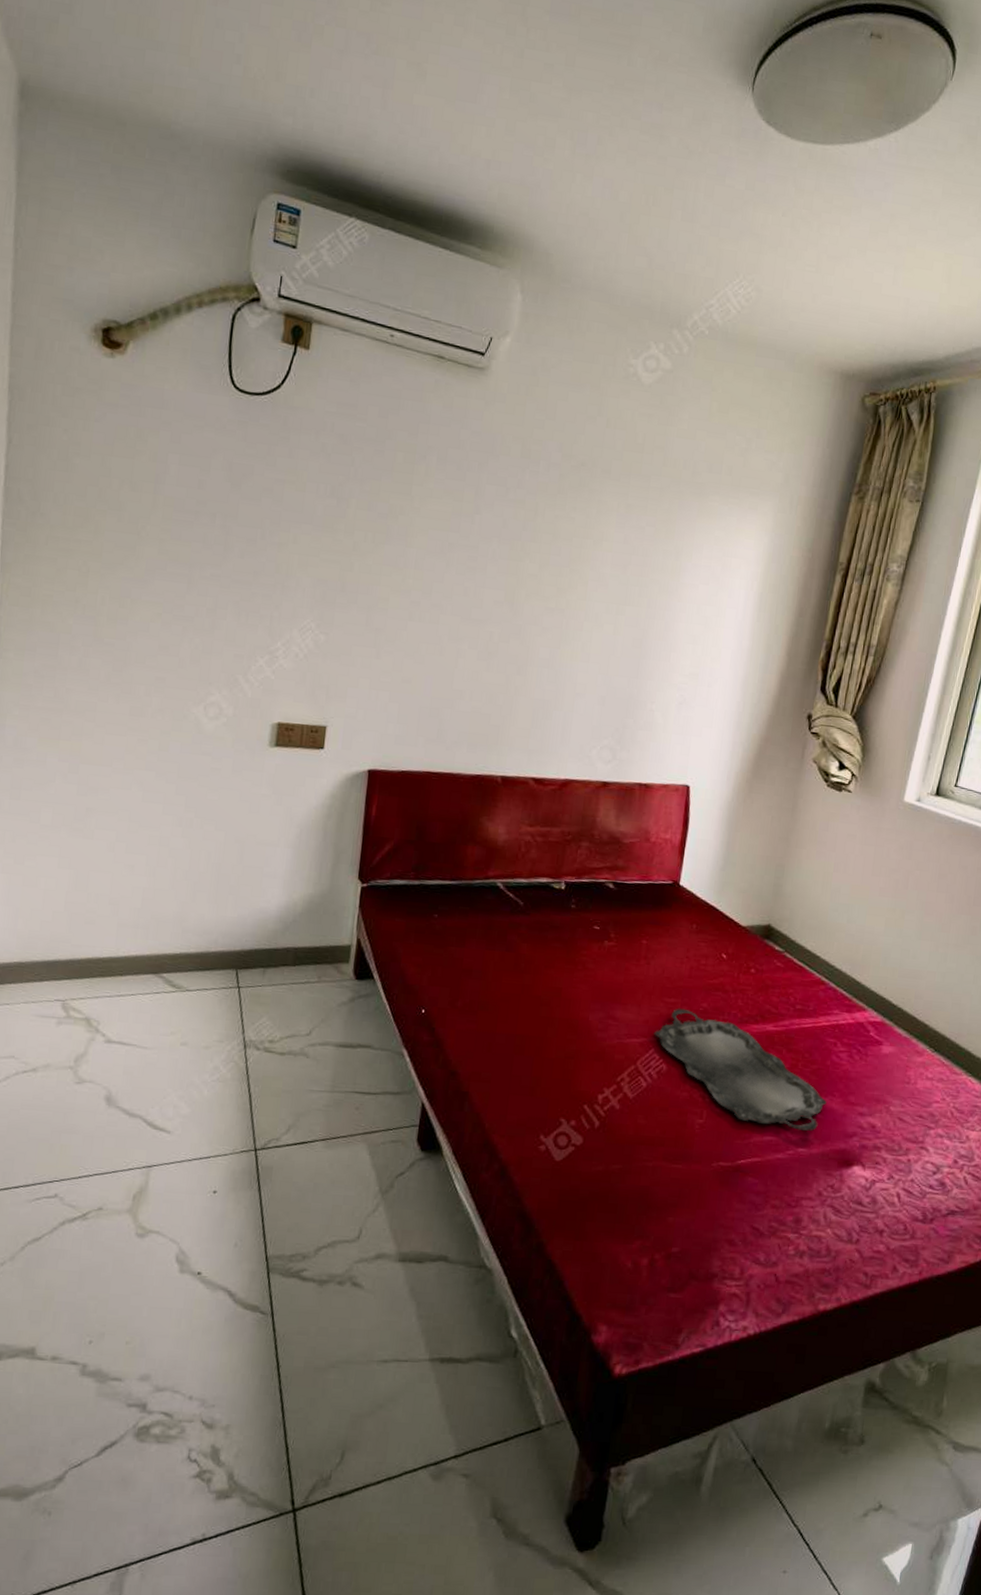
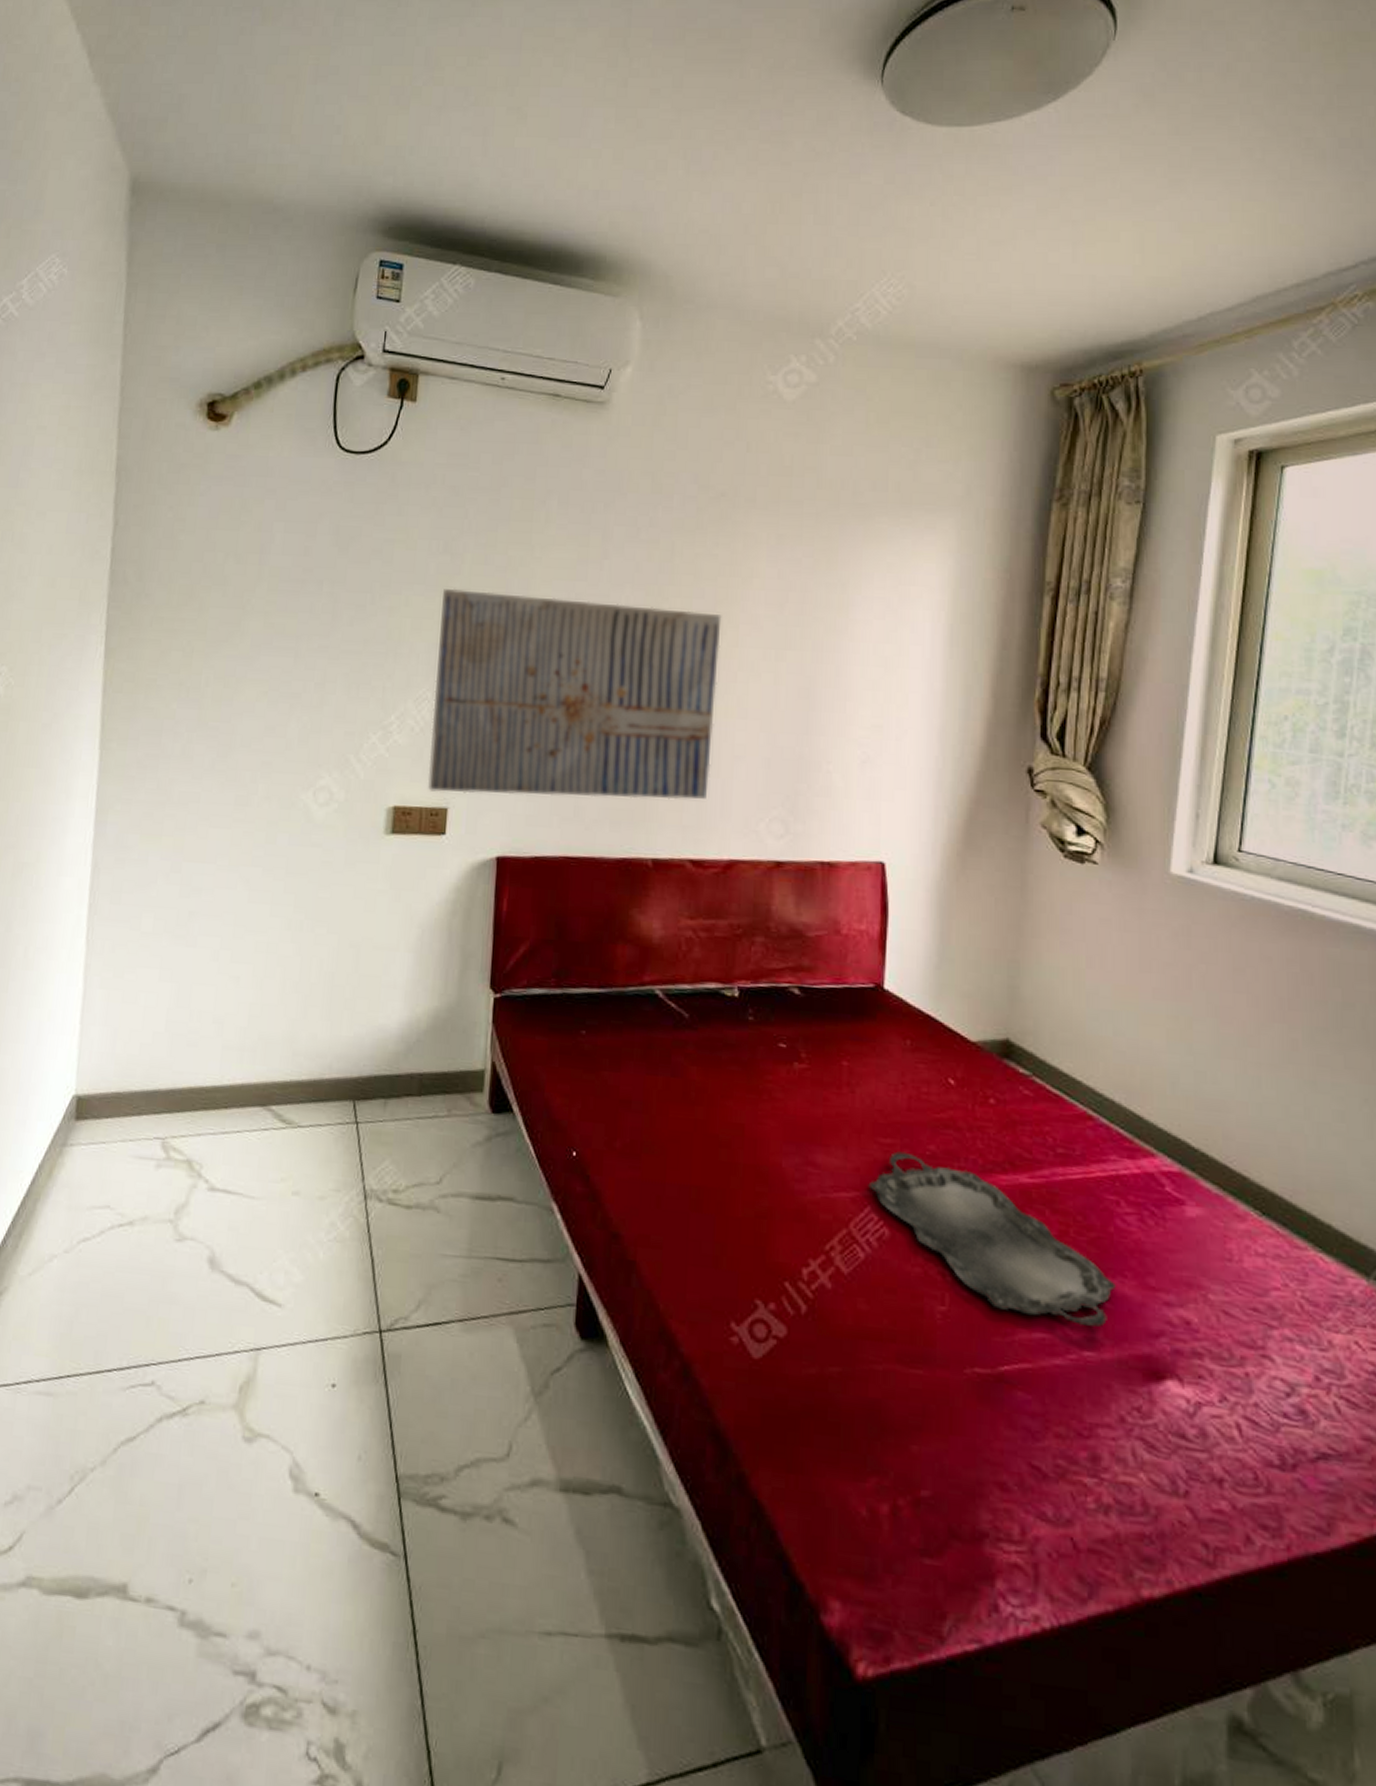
wall art: none [309,530,574,728] -> present [428,588,722,800]

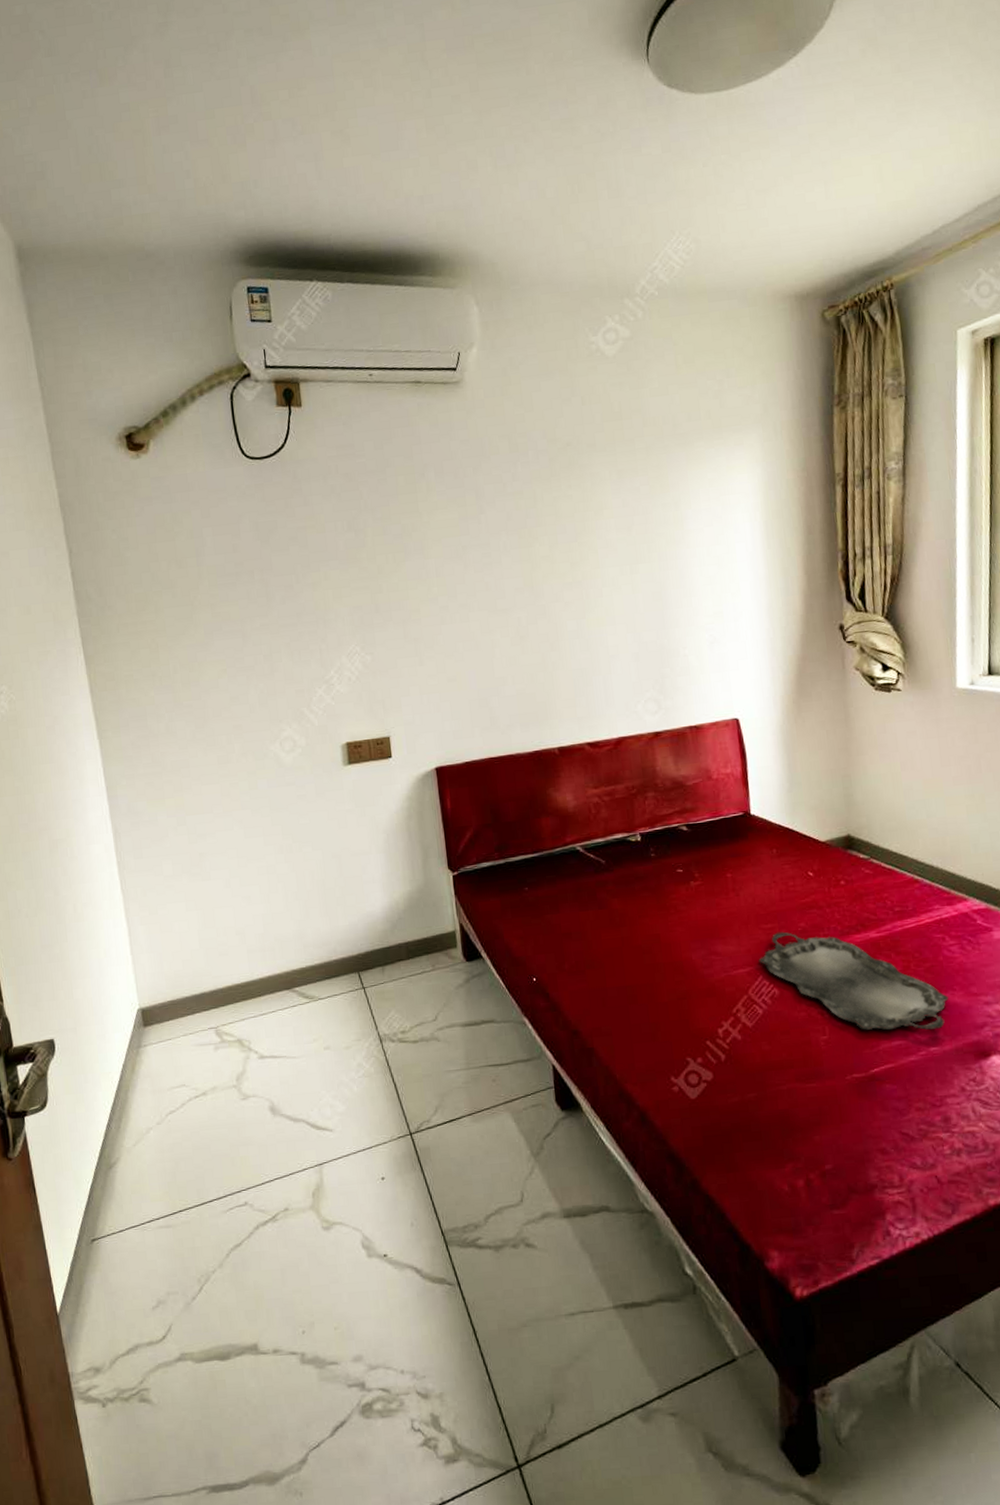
wall art: present [428,588,722,800] -> none [354,544,593,726]

